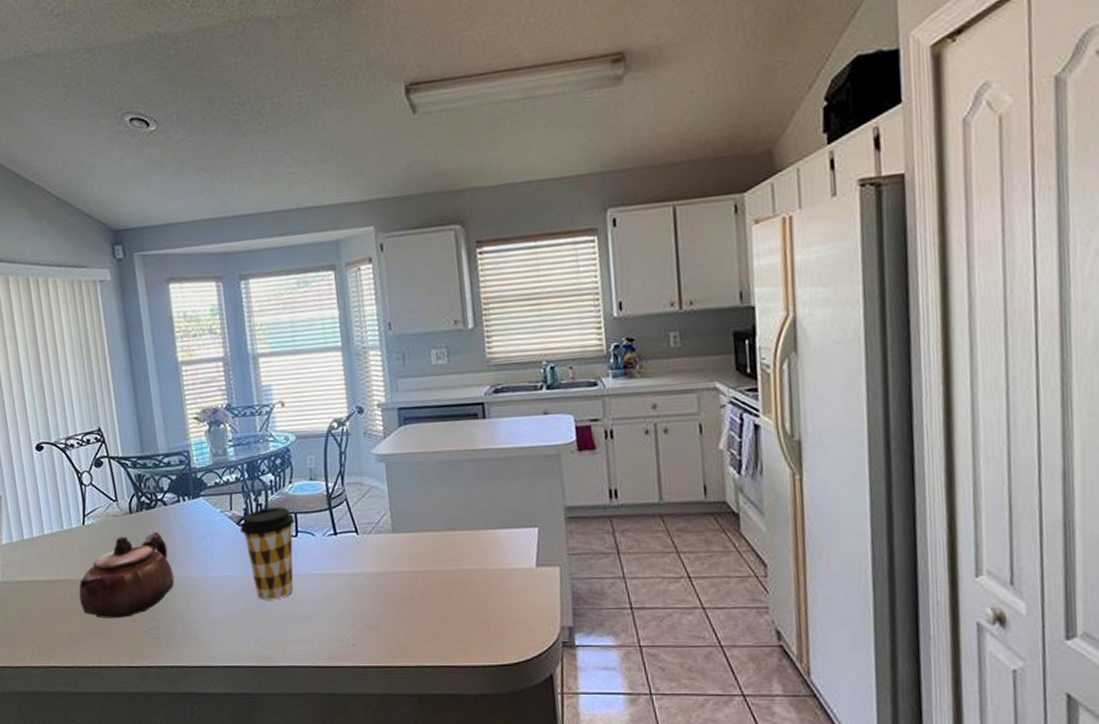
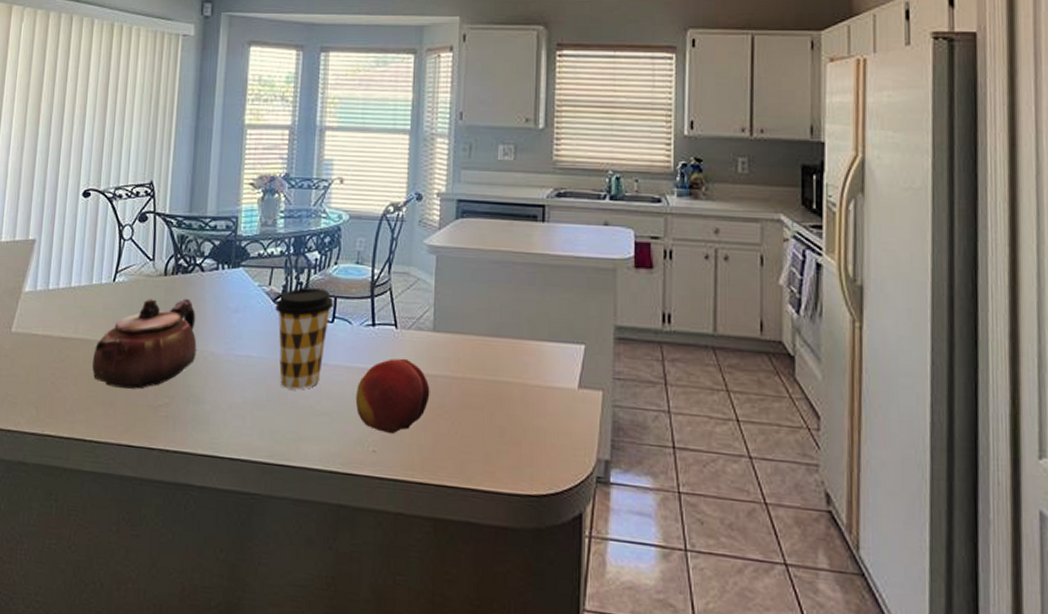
fruit: none [329,560,399,627] -> present [355,358,430,434]

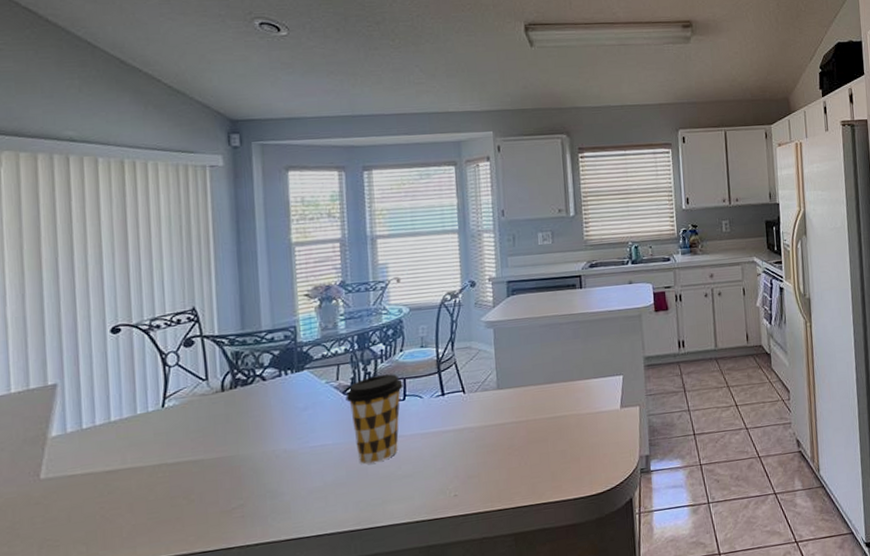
teapot: present [92,298,197,390] -> none [149,407,268,505]
fruit: present [355,358,430,434] -> none [433,415,500,479]

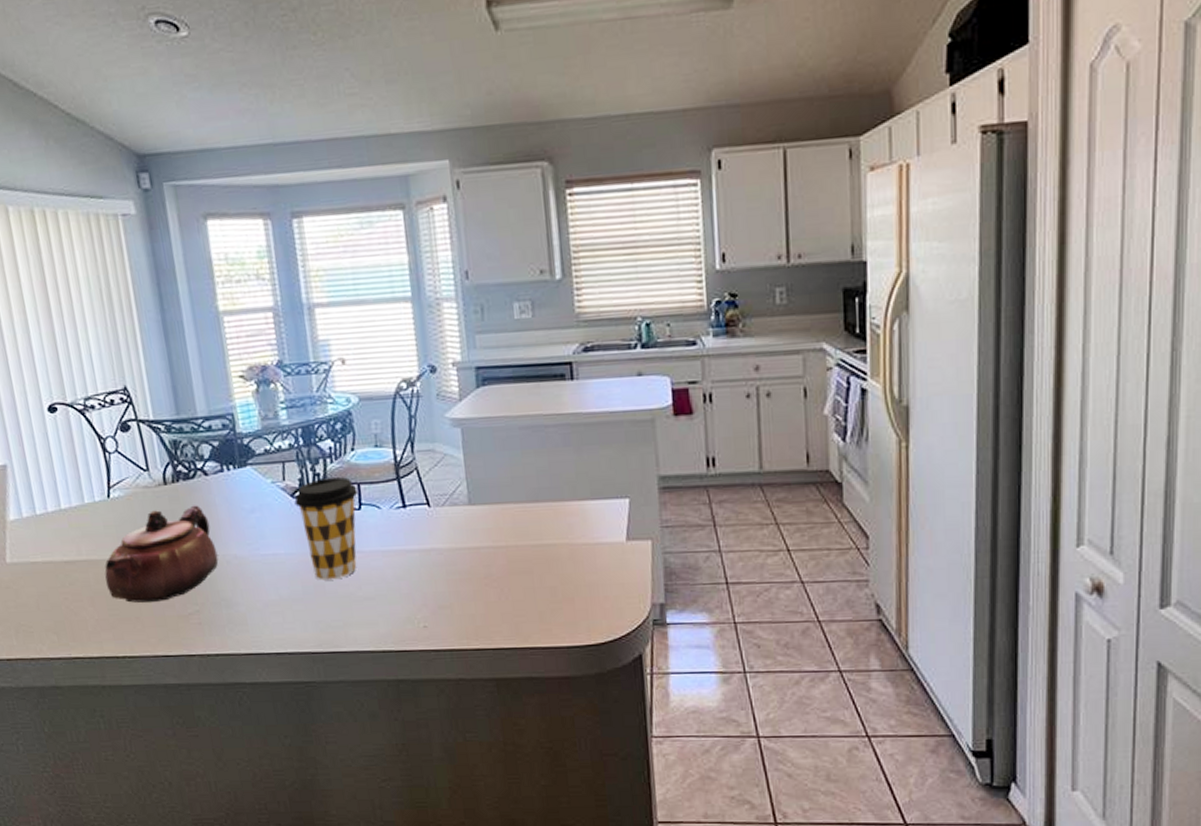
teapot: none [149,407,268,505] -> present [104,505,219,603]

